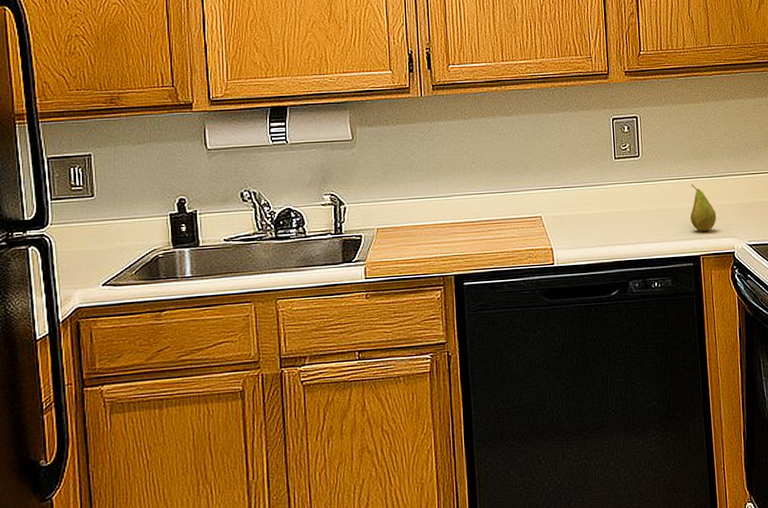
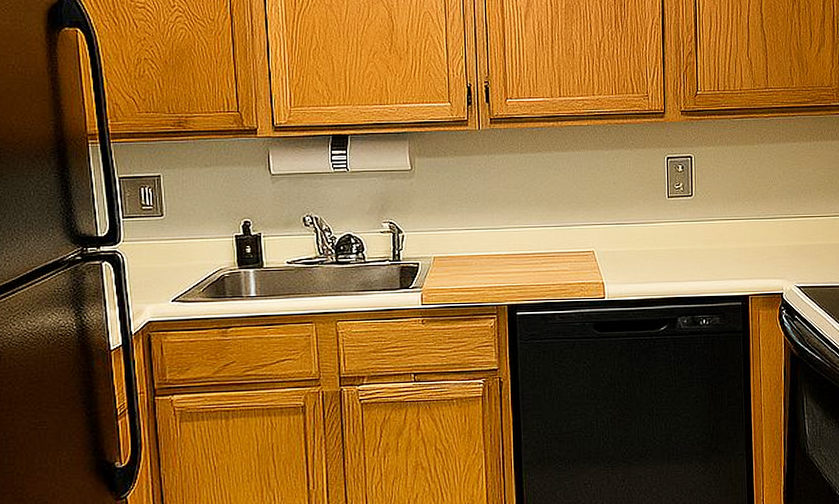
fruit: present [689,184,717,231] -> none [740,225,767,272]

